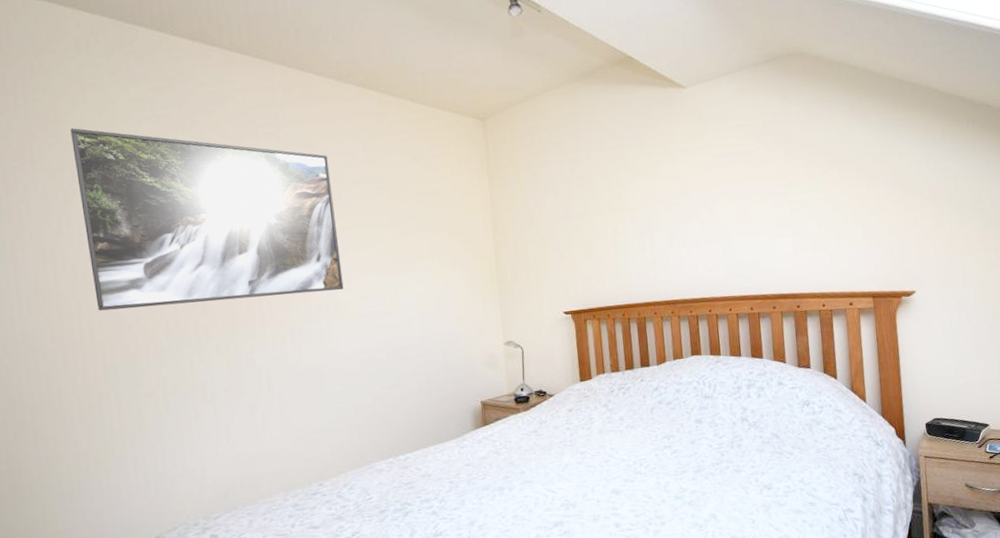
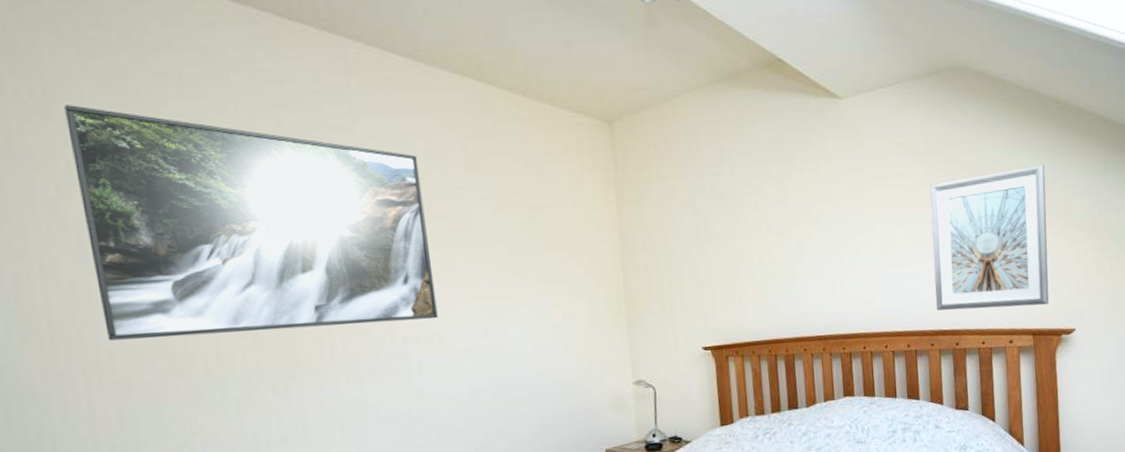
picture frame: none [769,138,888,276] -> present [929,164,1049,311]

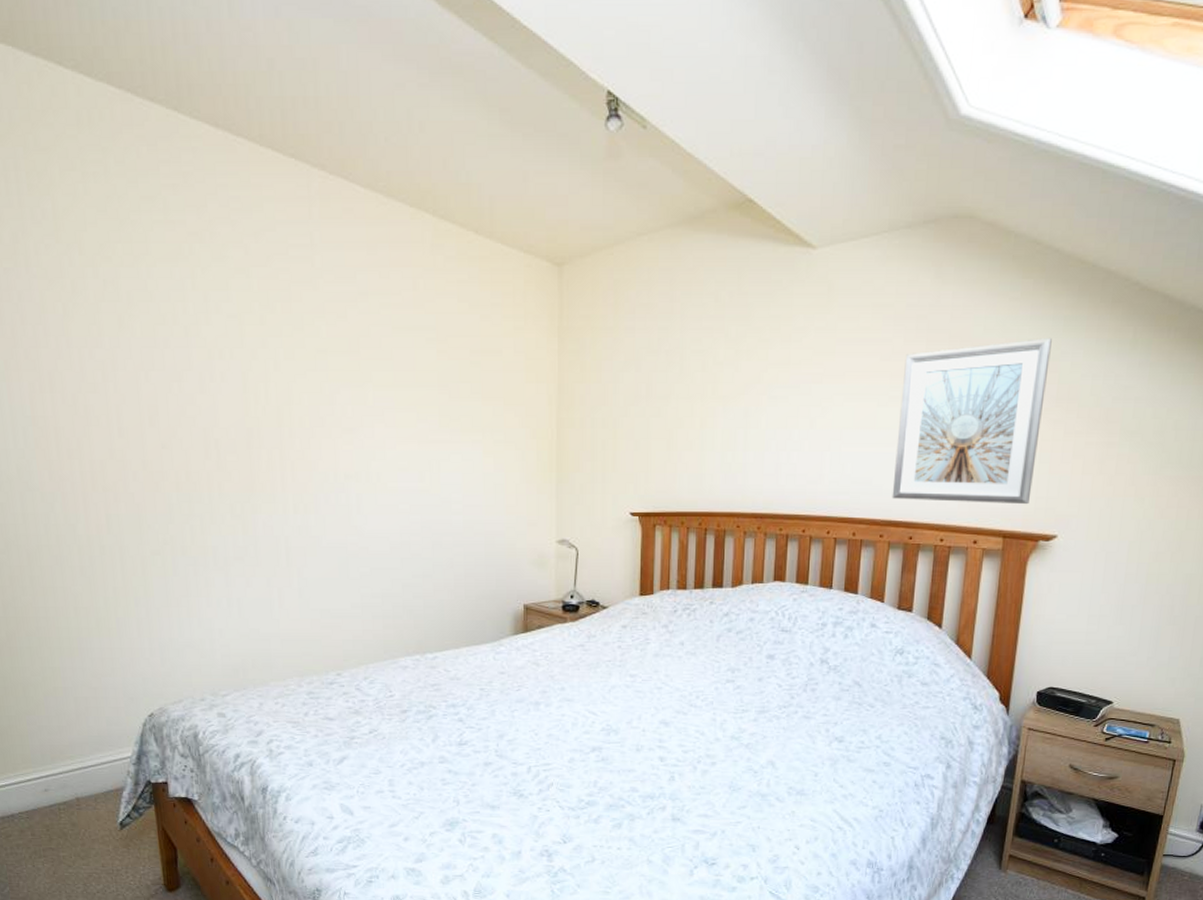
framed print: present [64,105,438,341] -> none [70,227,378,457]

